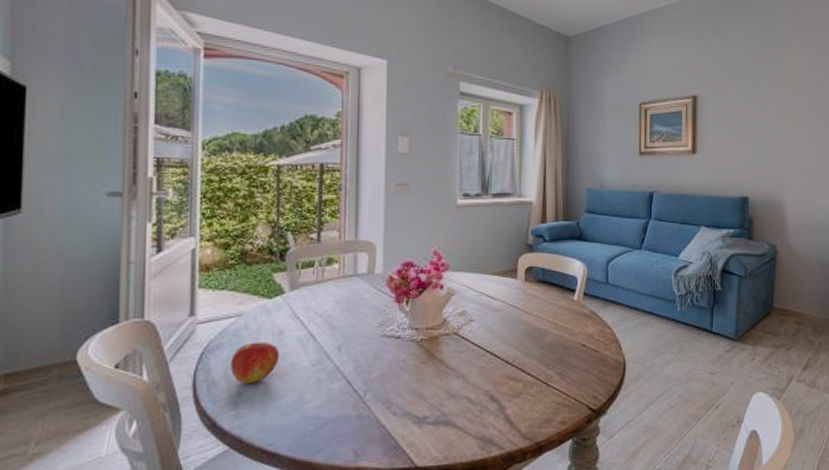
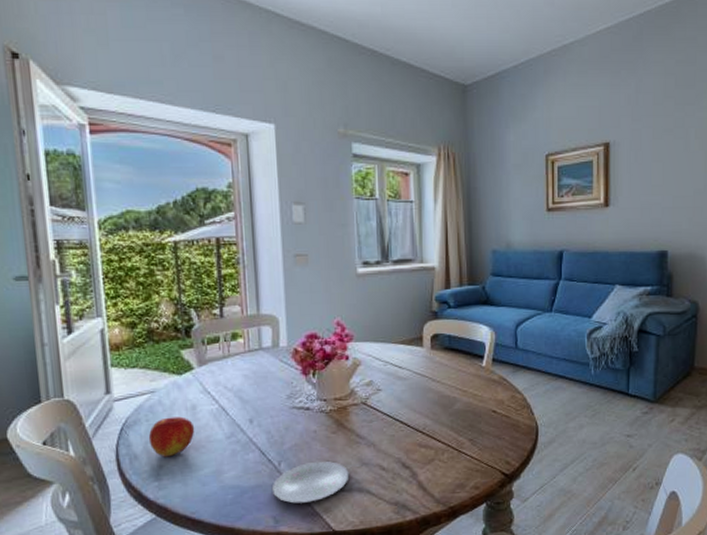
plate: none [354,391,436,437] -> present [271,460,350,504]

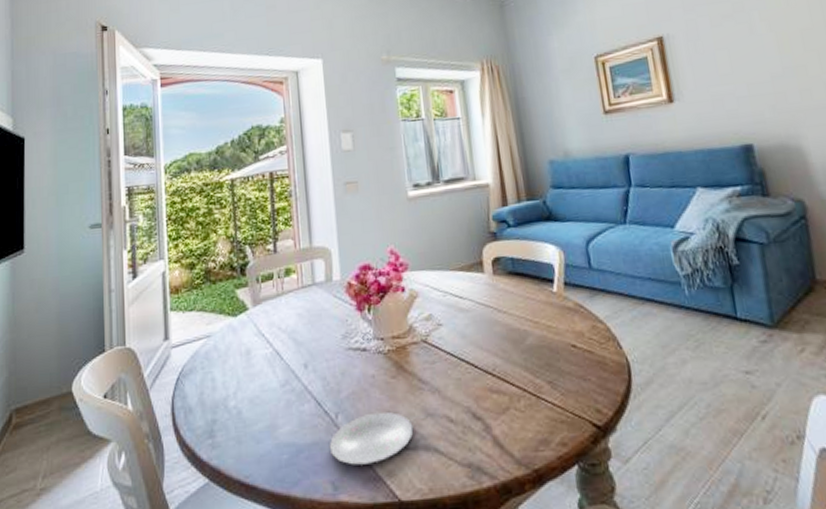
apple: present [148,416,195,457] -> none [203,363,250,410]

